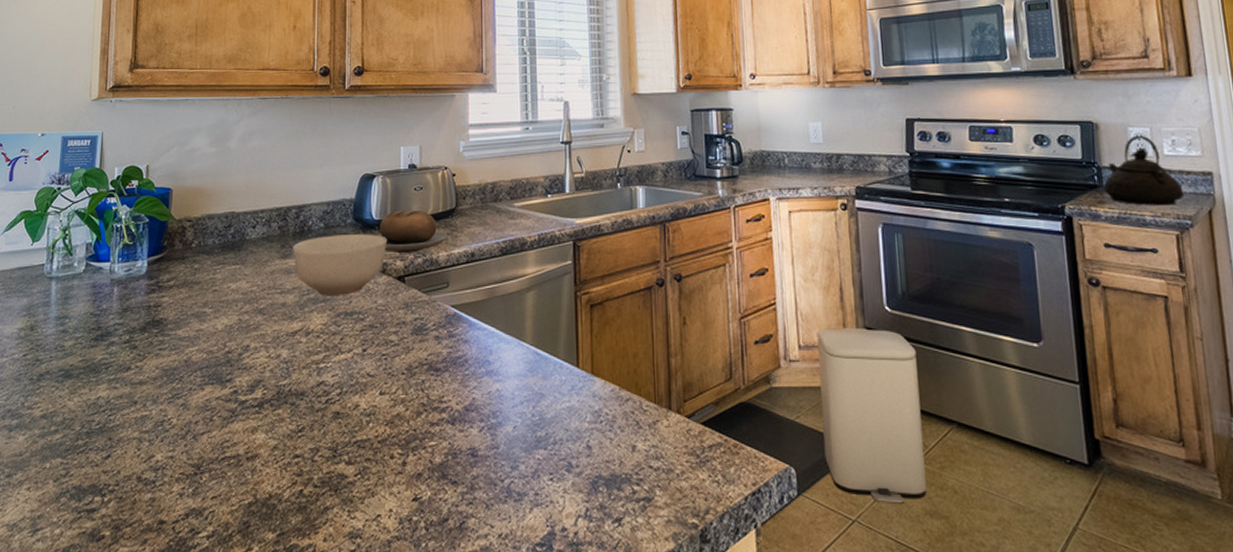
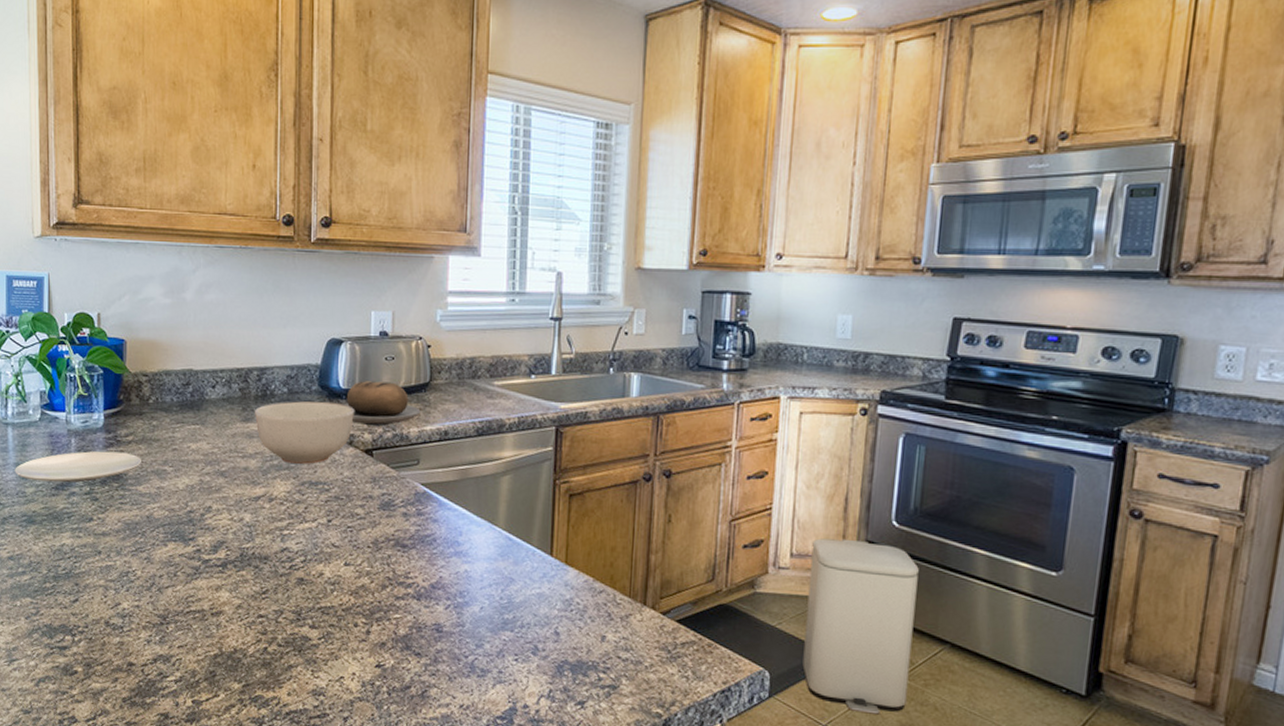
plate: none [55,297,182,333] -> present [15,451,141,483]
teakettle: present [1102,135,1184,206] -> none [1171,355,1269,438]

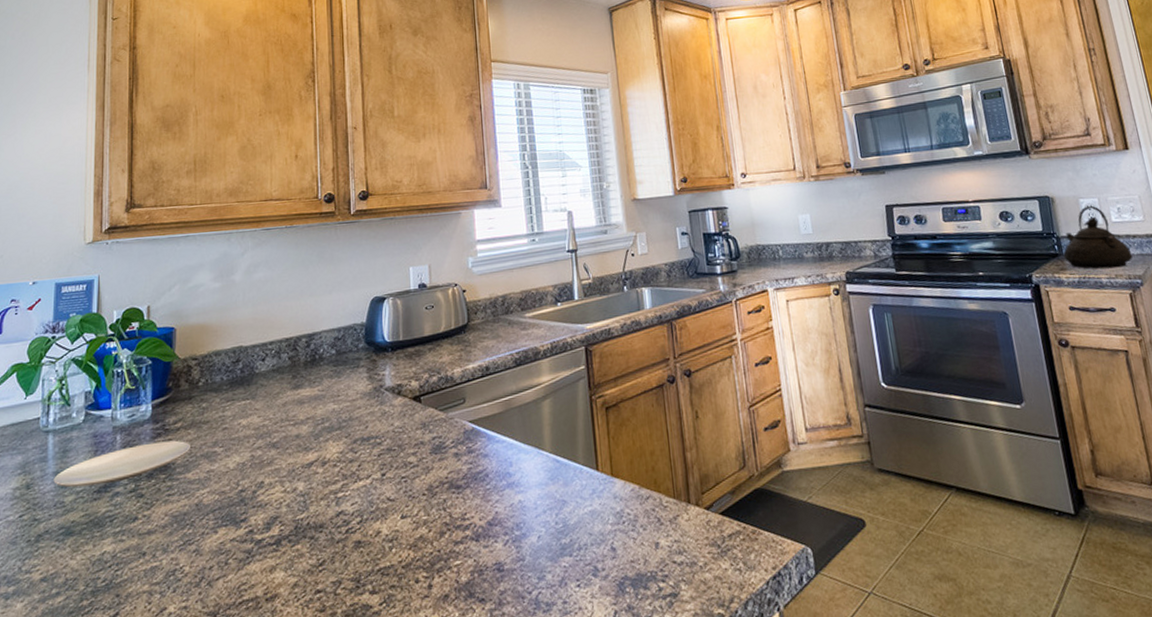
bowl: present [254,401,355,464] -> none [304,356,401,423]
bread: present [345,381,421,426] -> none [391,329,462,373]
pedal bin: present [802,538,919,715] -> none [821,405,934,573]
teakettle: none [1171,355,1269,438] -> present [1063,205,1133,270]

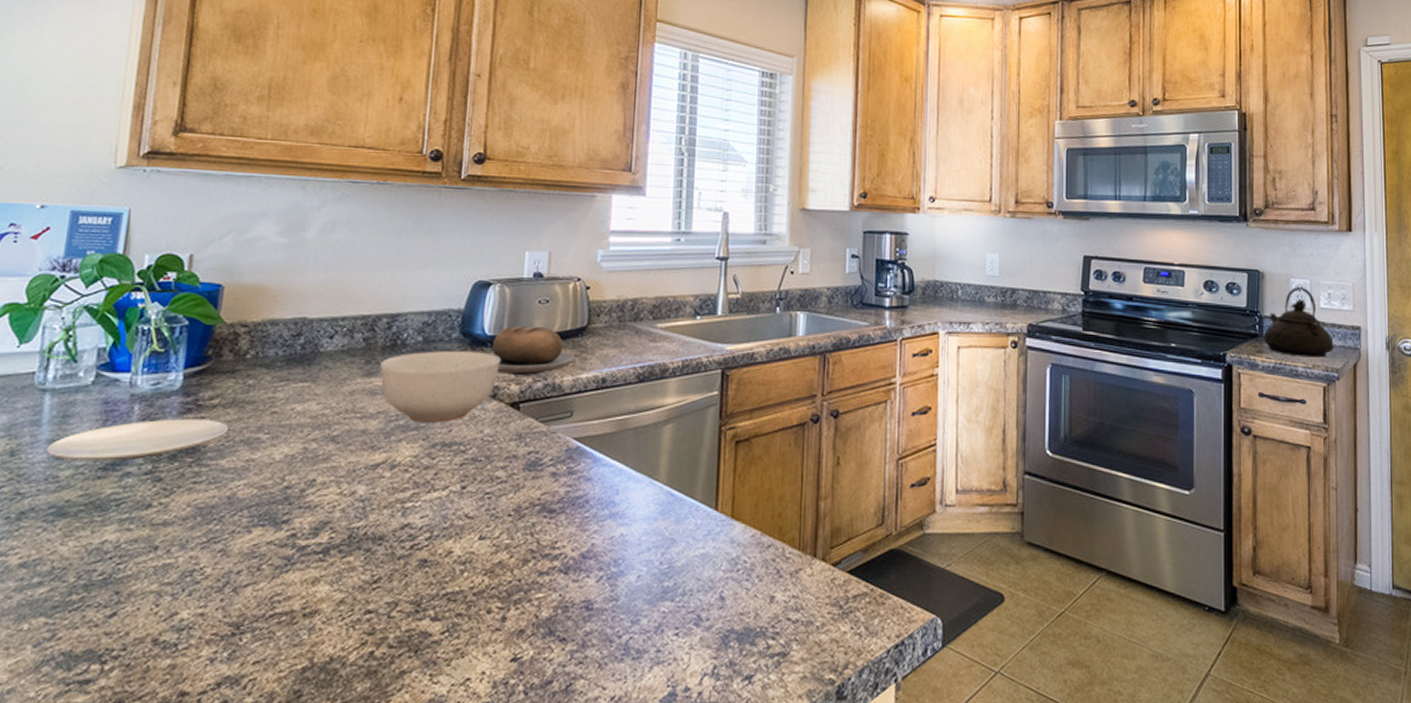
bowl: none [304,356,401,423] -> present [379,350,502,422]
bread: none [391,329,462,373] -> present [489,326,576,375]

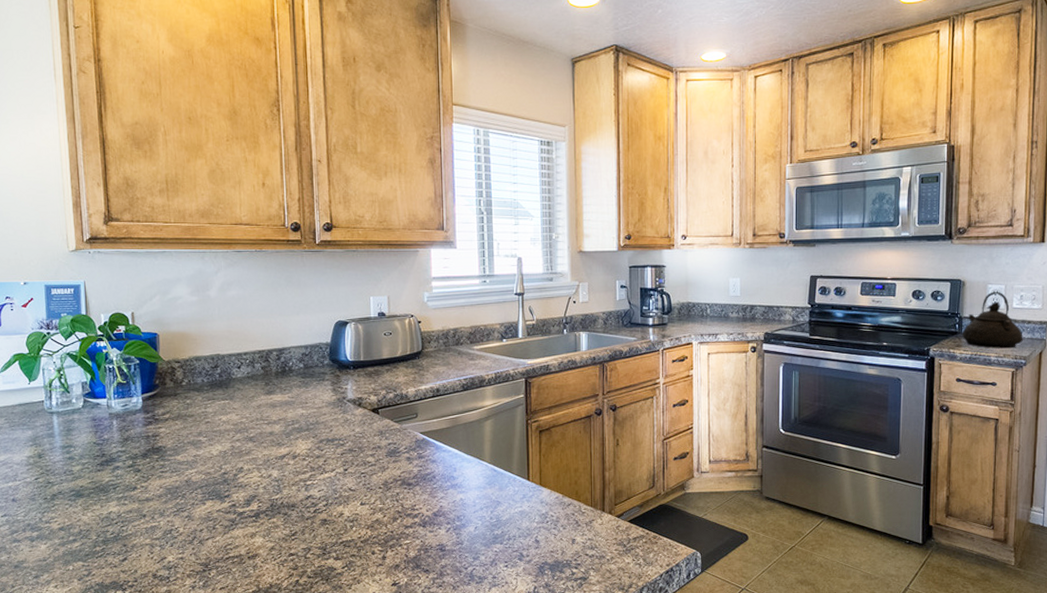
plate: present [46,418,228,461] -> none [61,428,178,460]
bowl: present [379,350,502,422] -> none [275,372,362,425]
bread: present [489,326,576,375] -> none [352,353,416,389]

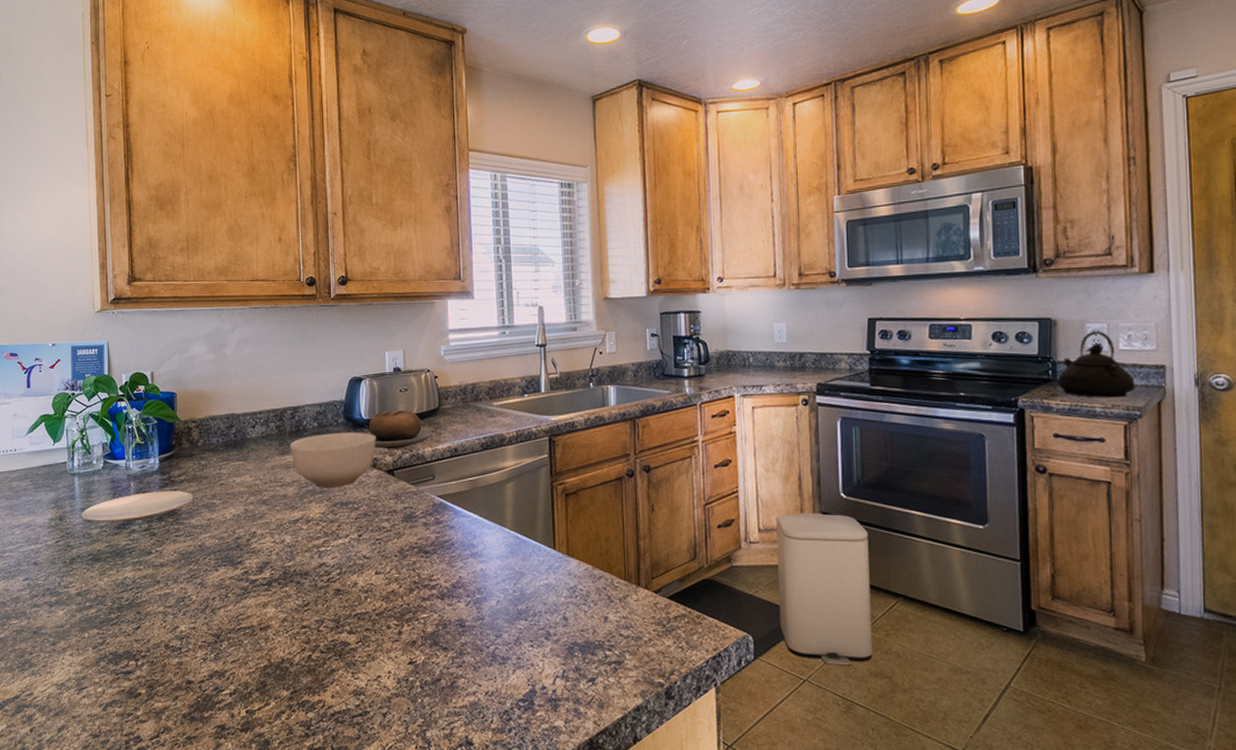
plate: none [61,428,178,460] -> present [81,490,193,523]
bowl: none [275,372,362,425] -> present [289,431,377,488]
bread: none [352,353,416,389] -> present [367,410,433,449]
pedal bin: none [724,445,801,576] -> present [776,512,873,666]

